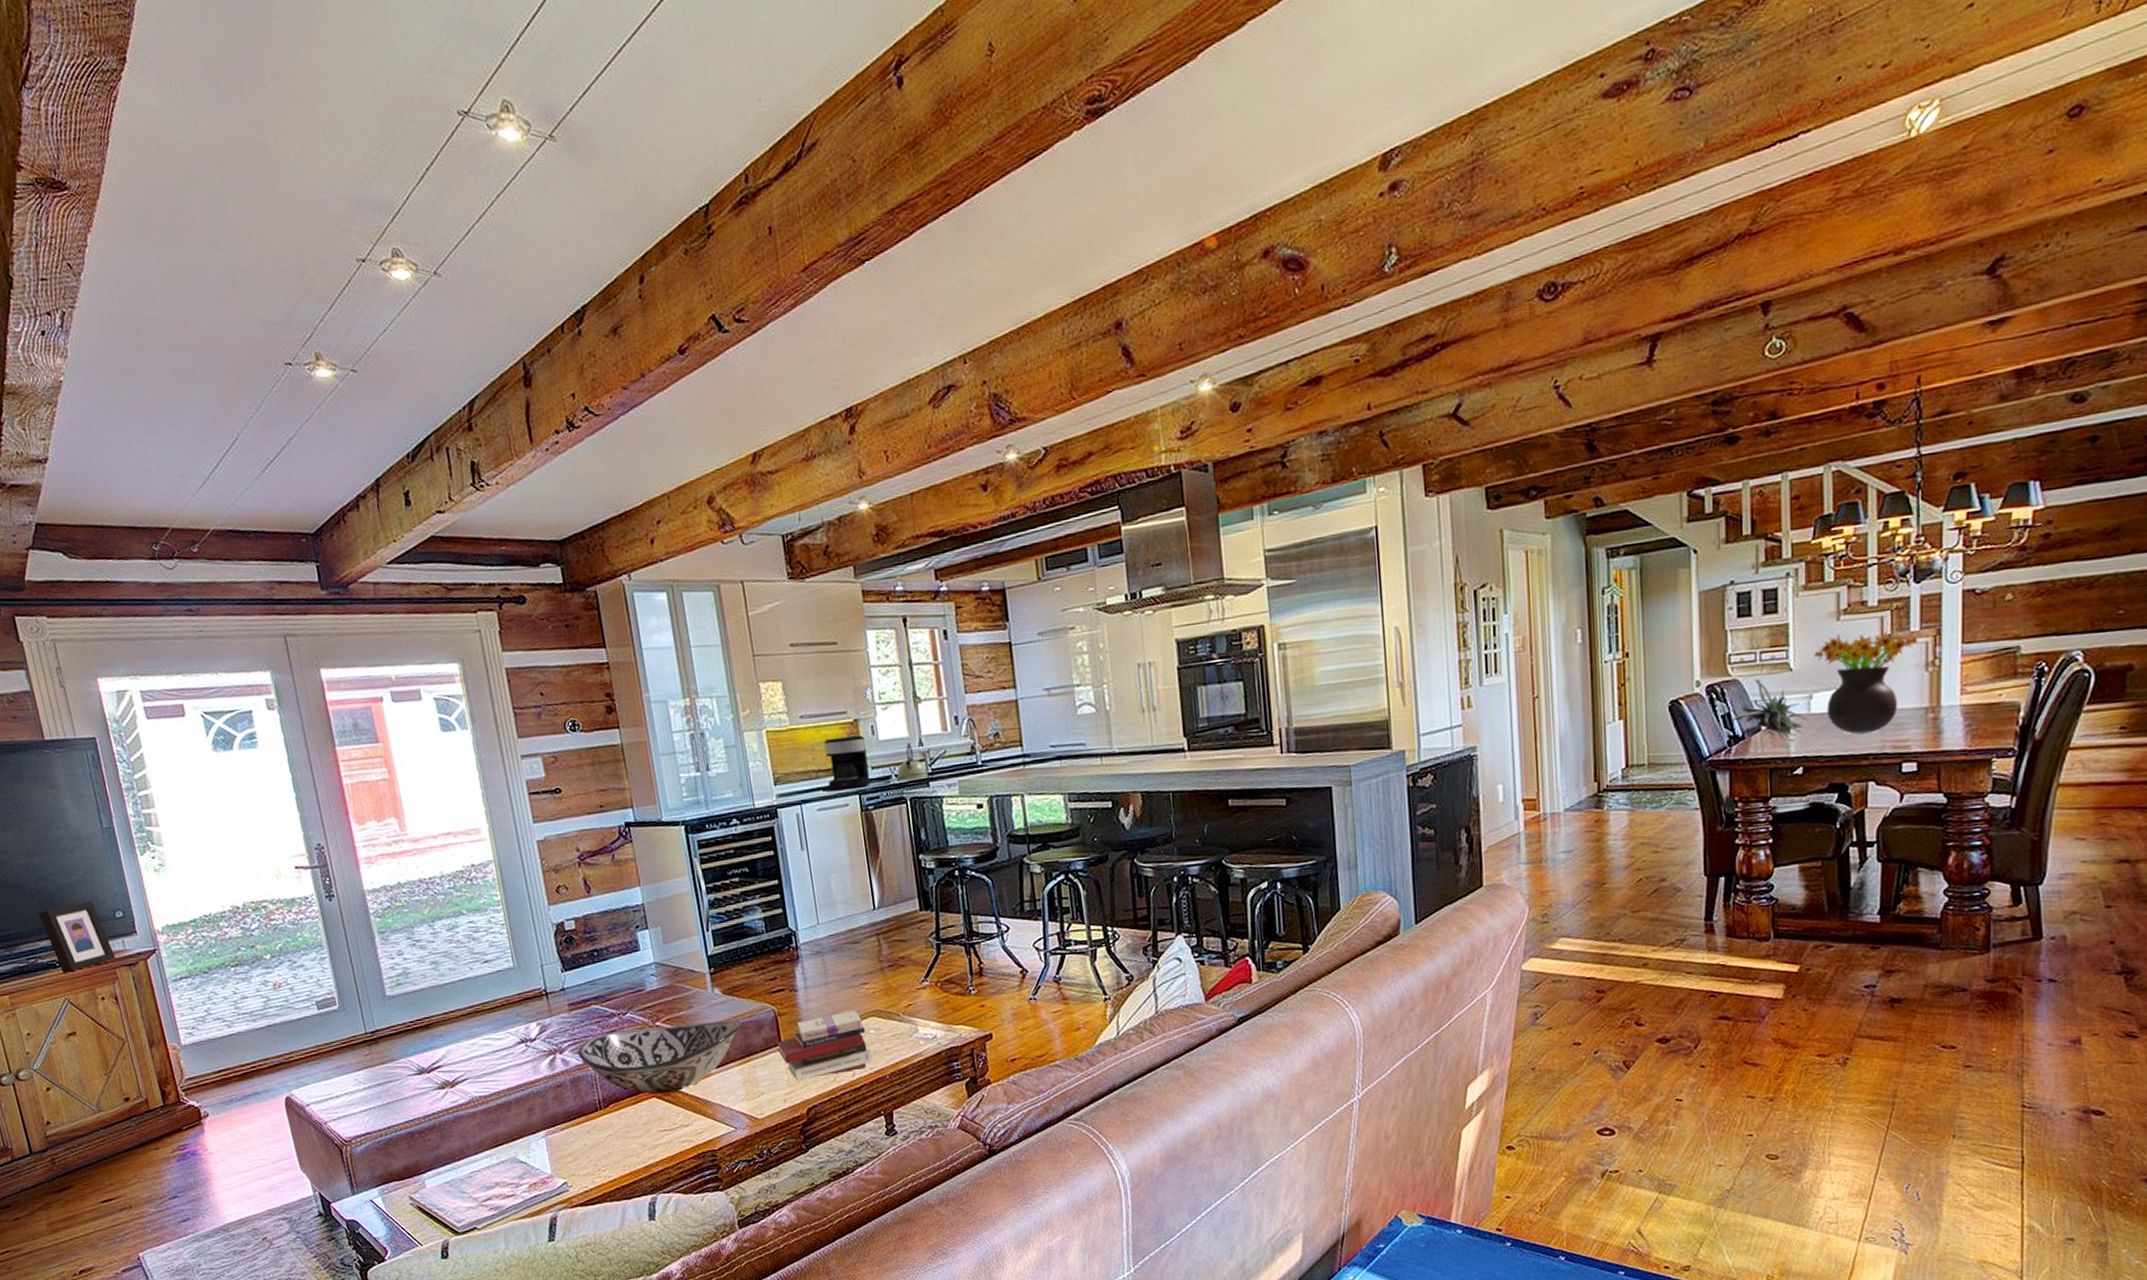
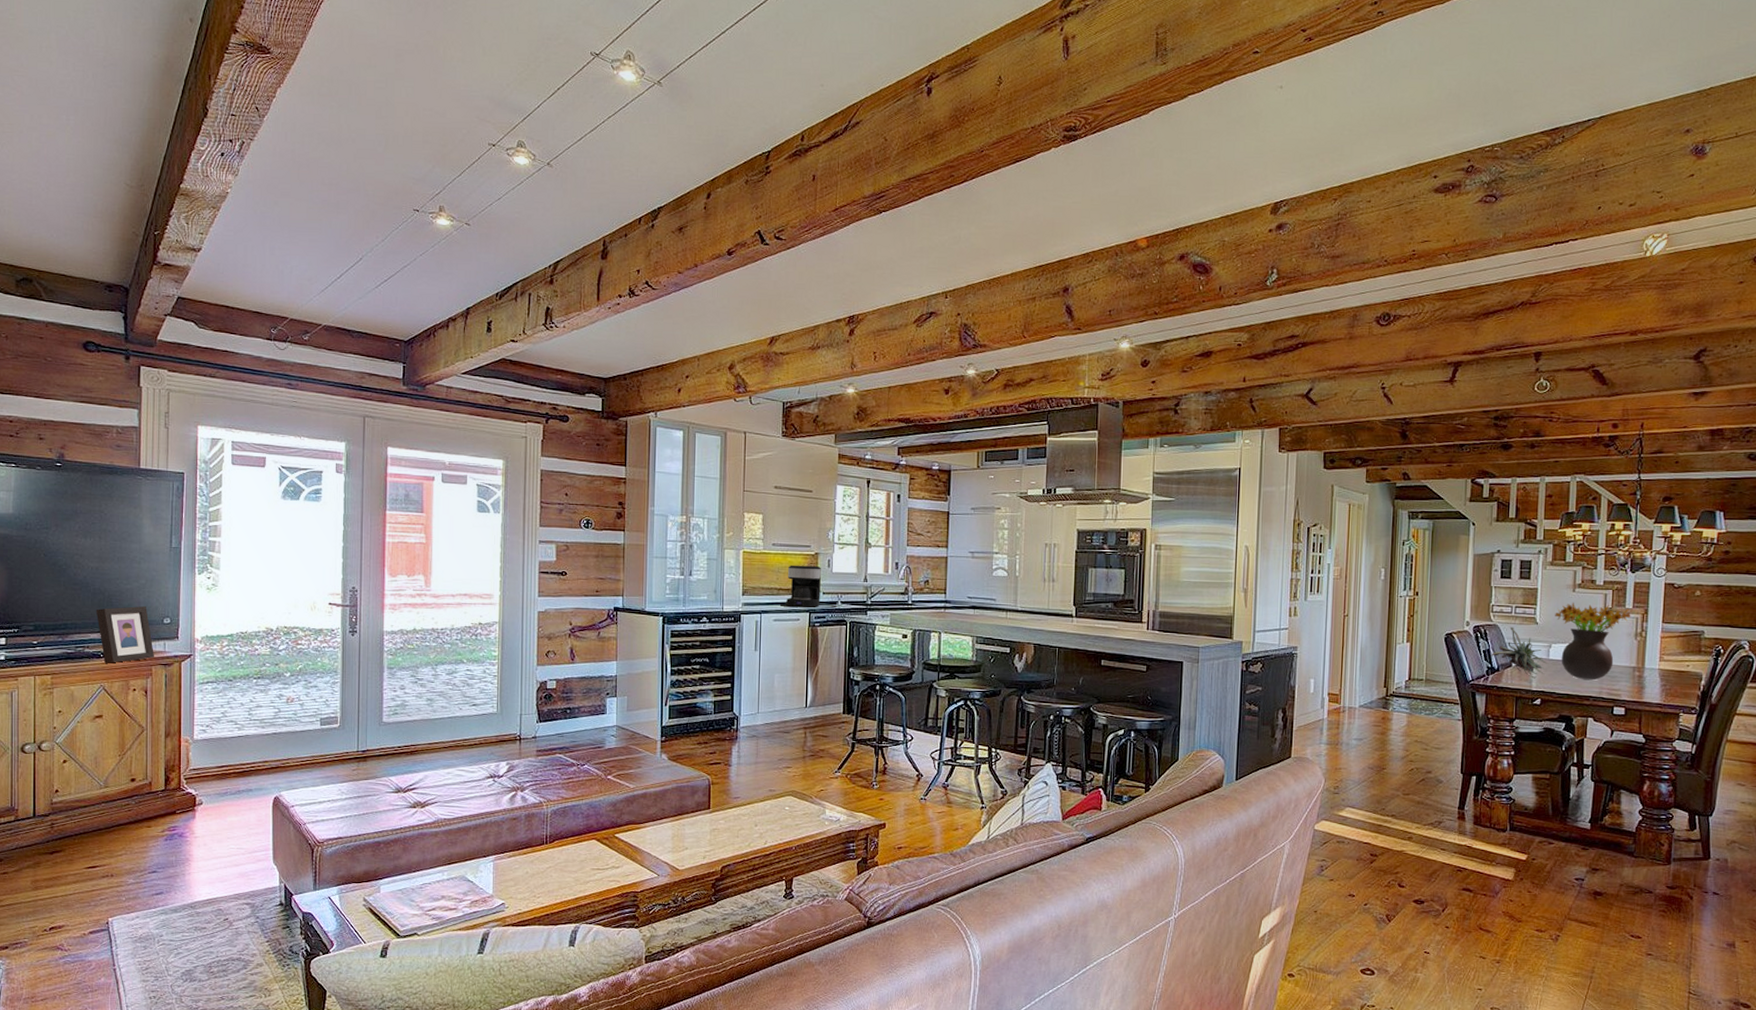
decorative bowl: present [577,1019,742,1095] -> none [536,778,680,838]
books: present [776,1010,873,1082] -> none [705,788,784,843]
kettle: present [896,742,929,782] -> none [841,577,868,608]

